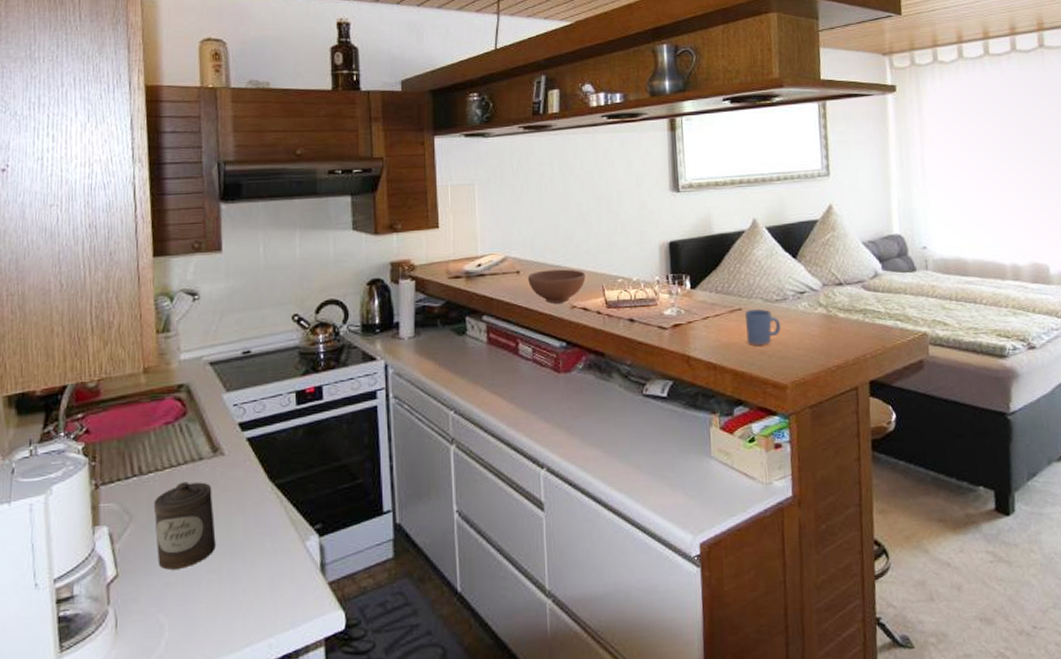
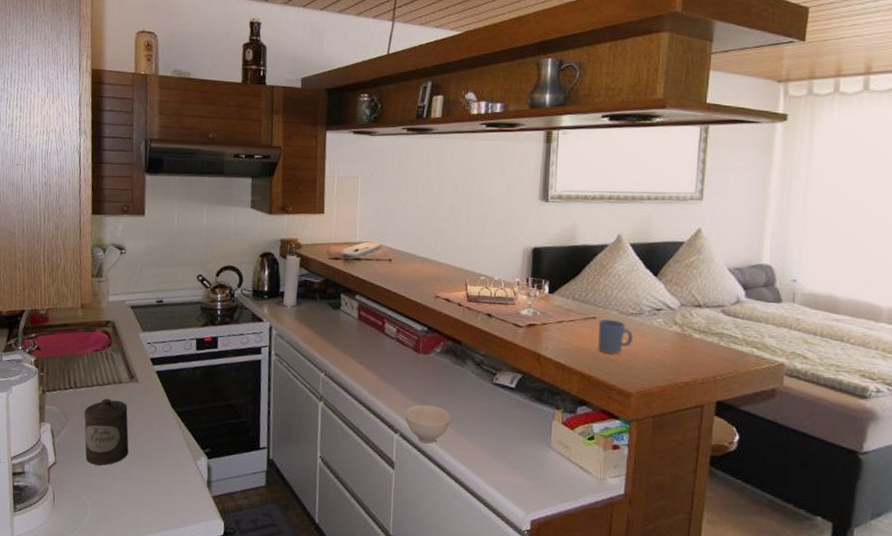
bowl: present [527,269,586,304] -> none [398,261,451,292]
bowl: none [549,430,603,476] -> present [404,404,452,445]

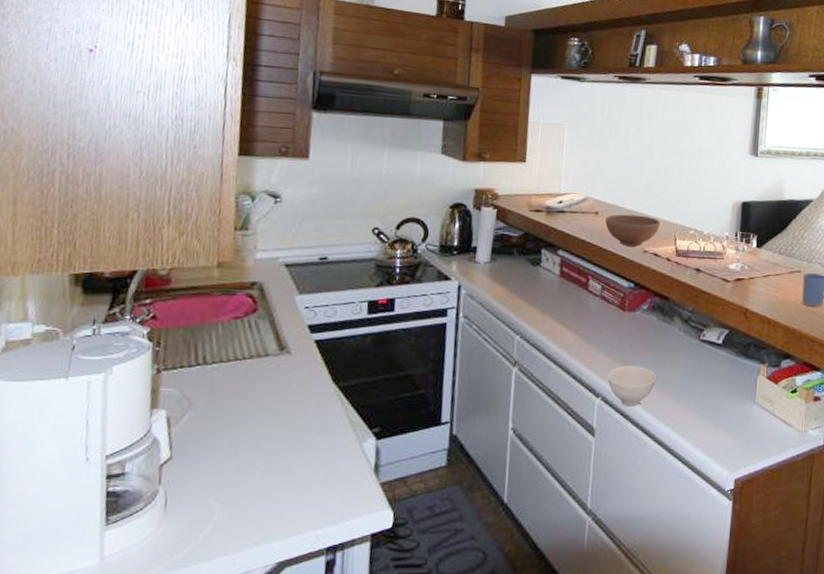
canister: present [84,398,129,466] -> none [213,375,276,457]
bowl: none [398,261,451,292] -> present [604,214,661,247]

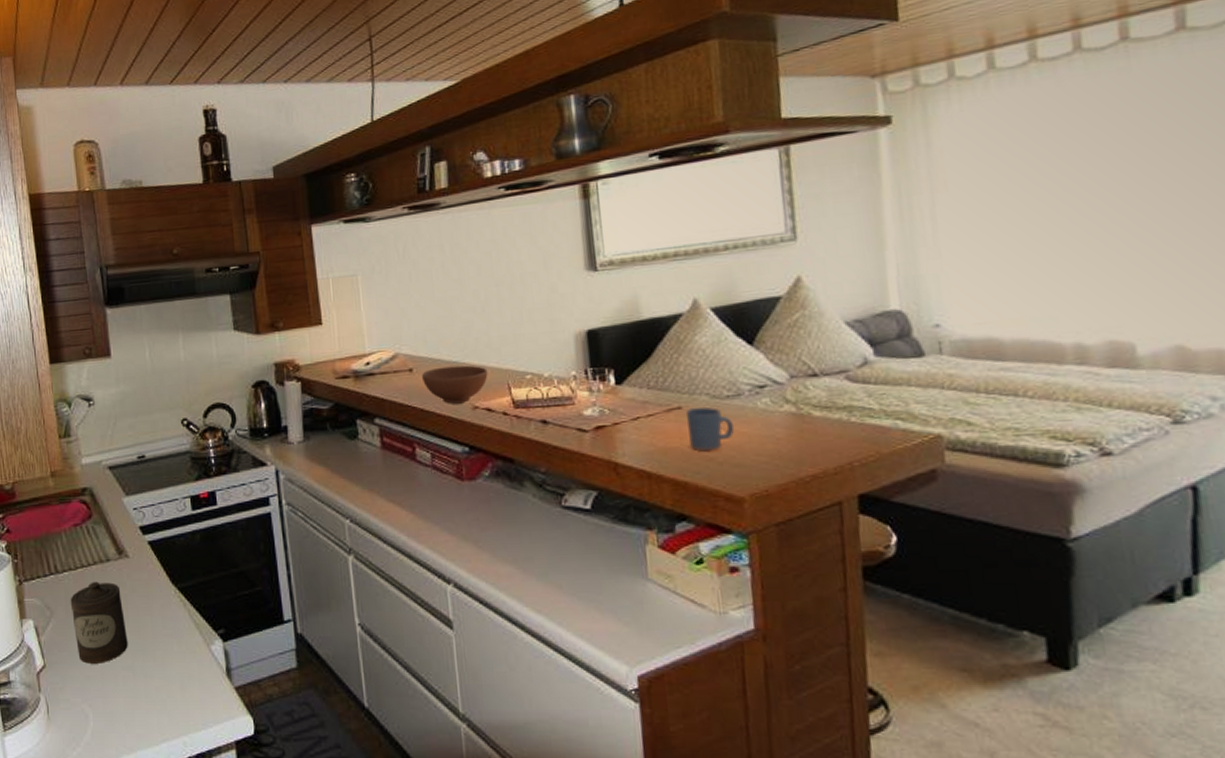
canister: none [213,375,276,457] -> present [70,581,128,664]
bowl: present [607,365,657,408] -> none [455,544,516,594]

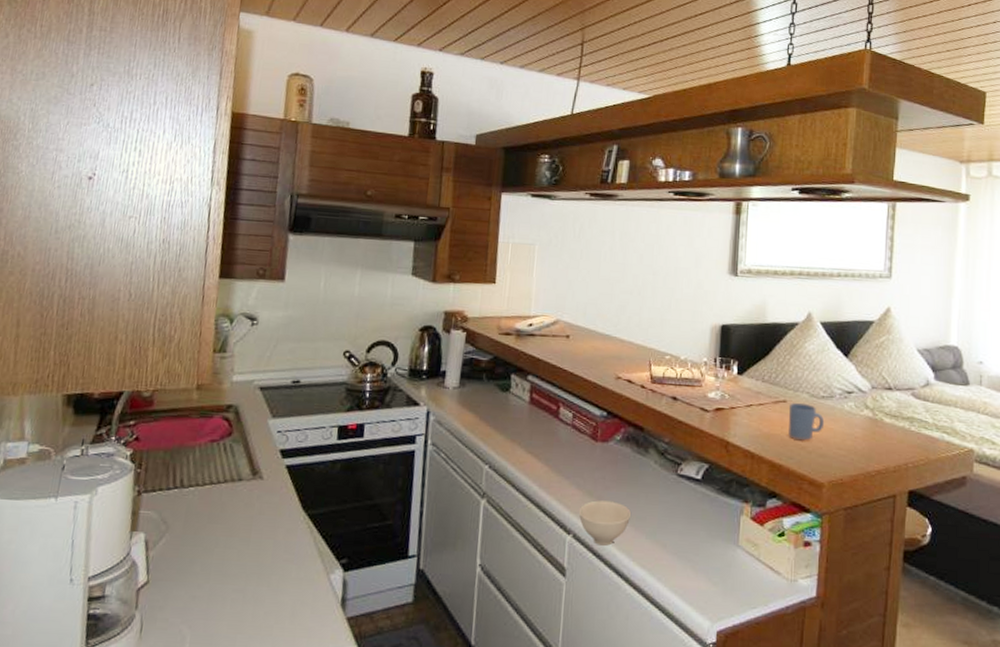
canister: present [70,581,128,664] -> none [187,500,248,584]
bowl: present [421,365,488,404] -> none [576,337,634,373]
bowl: none [455,544,516,594] -> present [578,500,632,547]

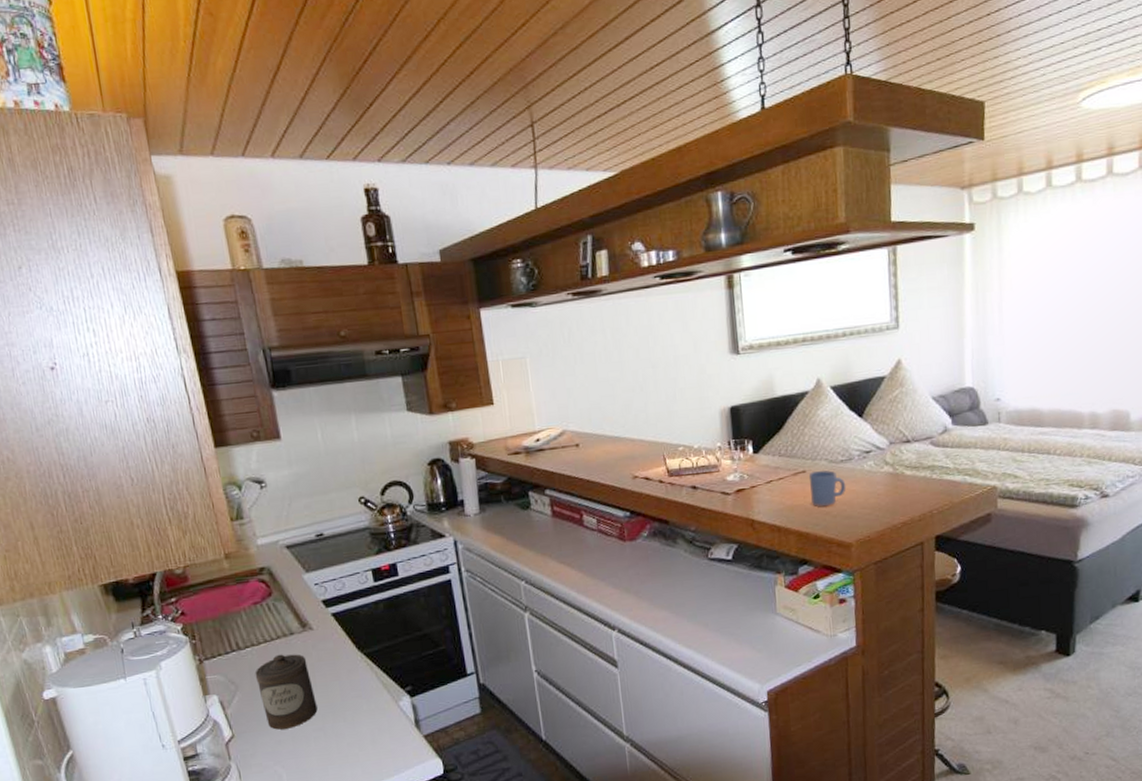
canister: none [187,500,248,584] -> present [254,654,318,730]
bowl: present [578,500,632,547] -> none [619,593,671,636]

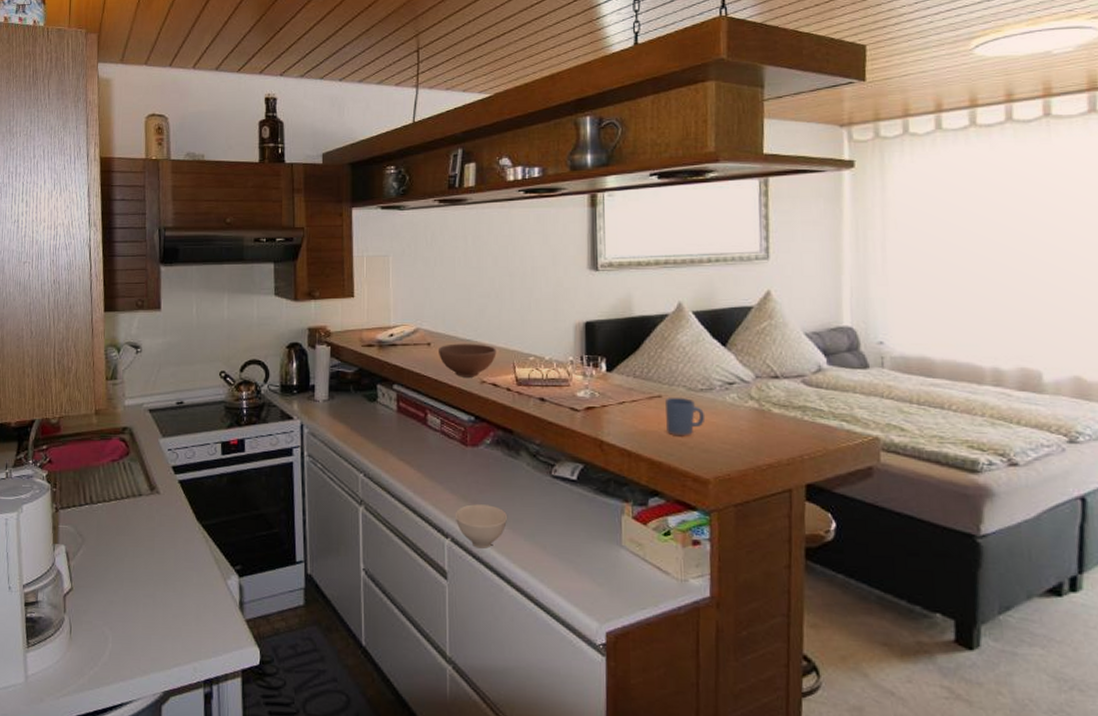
canister: present [254,654,318,730] -> none [101,514,152,590]
bowl: none [586,439,646,475] -> present [437,344,497,377]
bowl: none [619,593,671,636] -> present [454,504,508,550]

